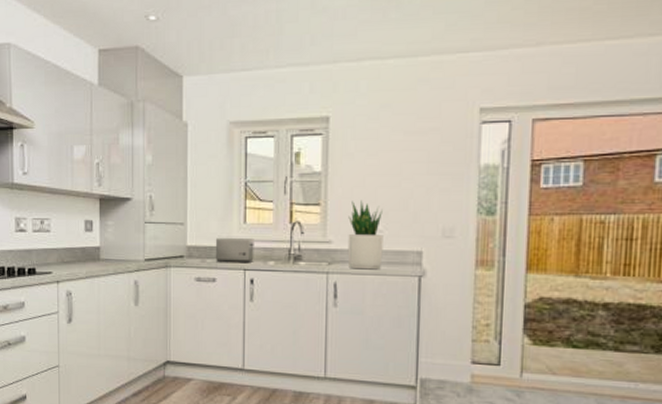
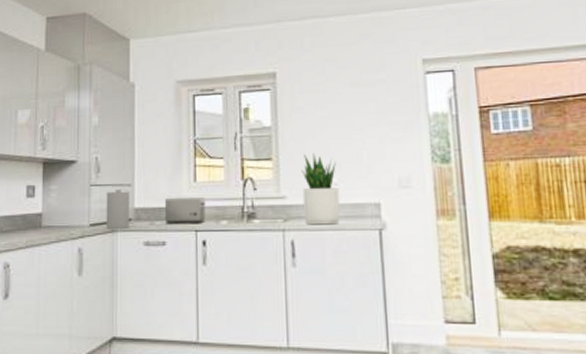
paper towel holder: none [160,228,182,266] -> present [106,190,129,230]

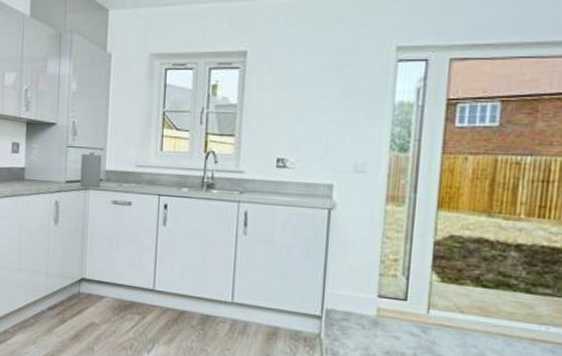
toaster: present [164,196,206,225] -> none [131,163,170,189]
planter: present [301,152,340,225] -> none [259,132,296,201]

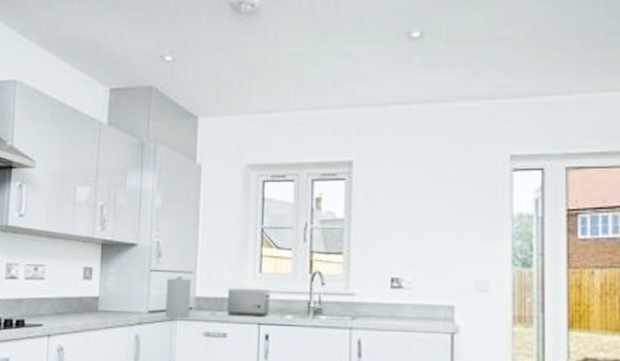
toaster: none [131,163,170,189] -> present [226,287,270,317]

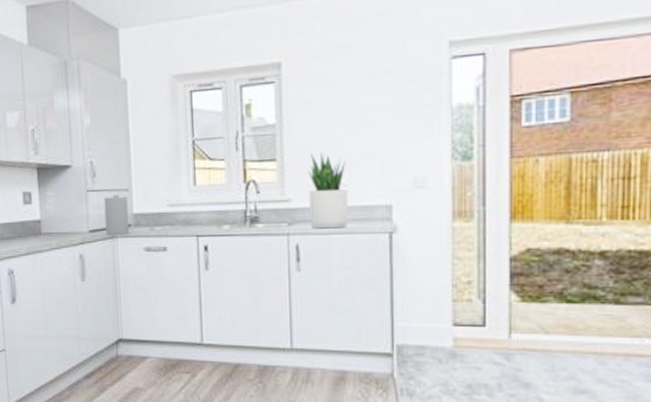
toaster: present [226,287,270,317] -> none [163,200,207,230]
planter: none [372,249,412,326] -> present [308,152,348,229]

